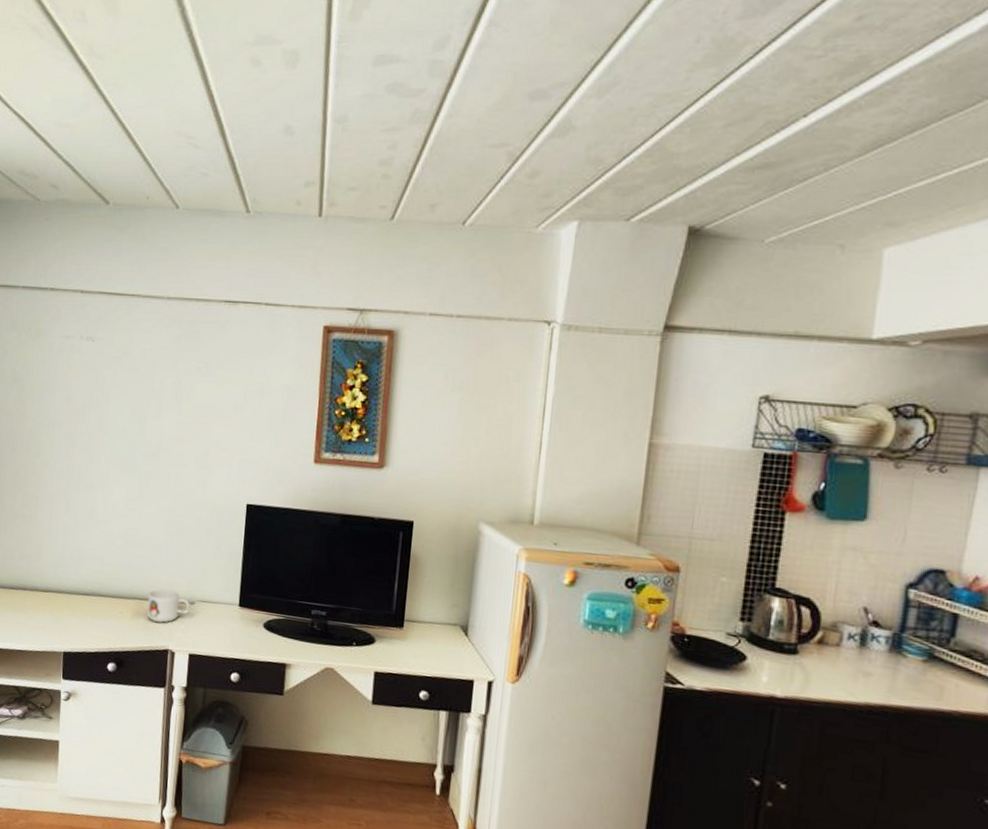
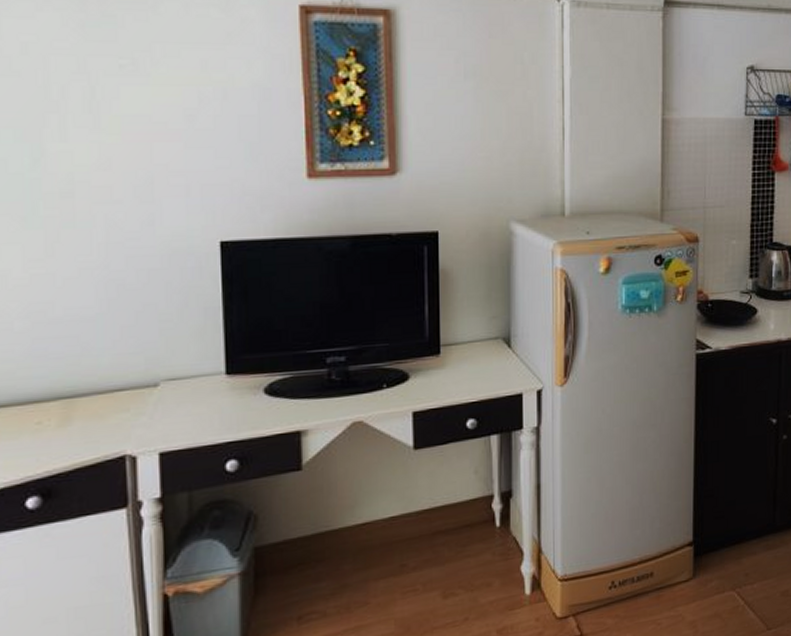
mug: present [147,588,191,624] -> none [82,373,153,424]

